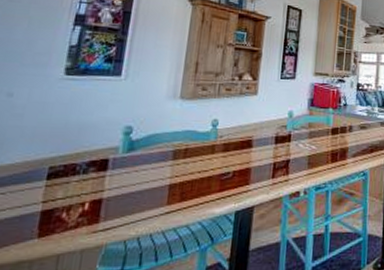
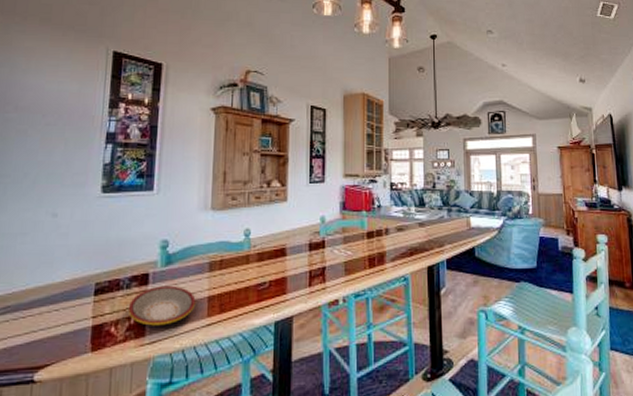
plate: none [82,172,157,212] -> present [127,285,196,326]

